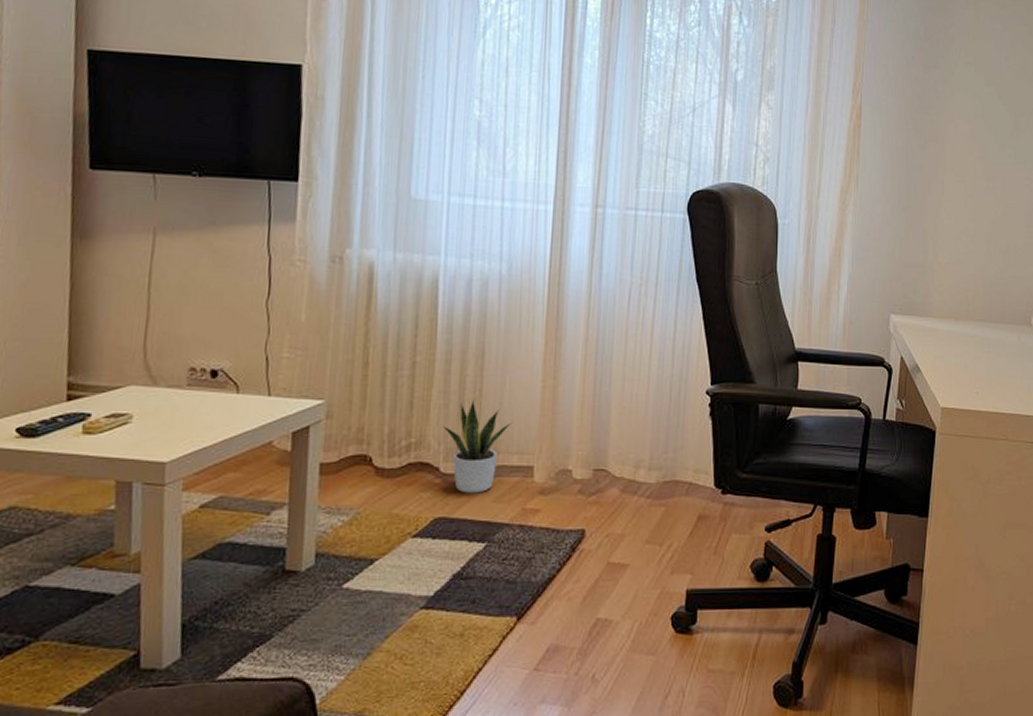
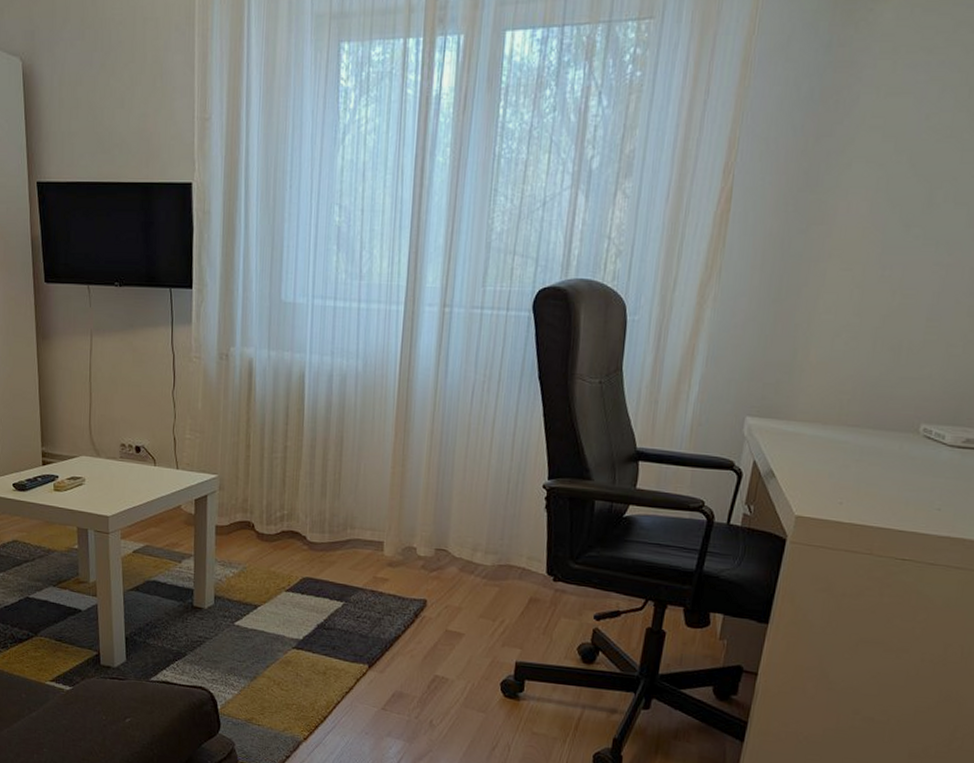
potted plant: present [442,400,513,494] -> none [309,481,367,561]

